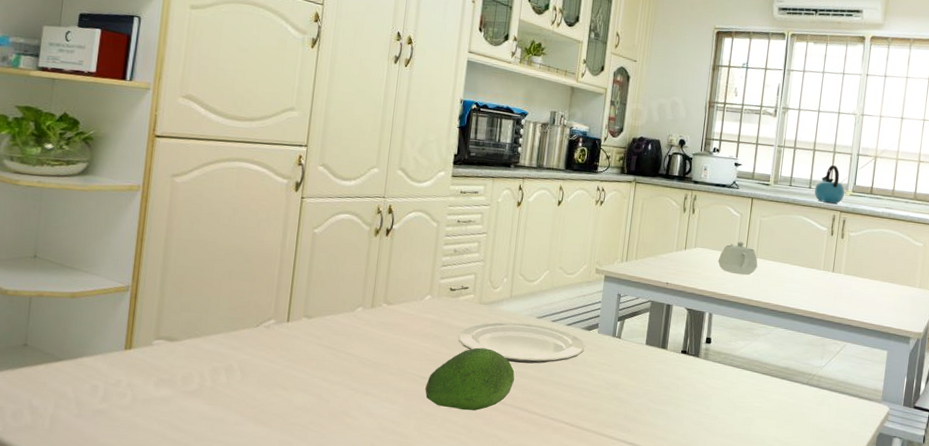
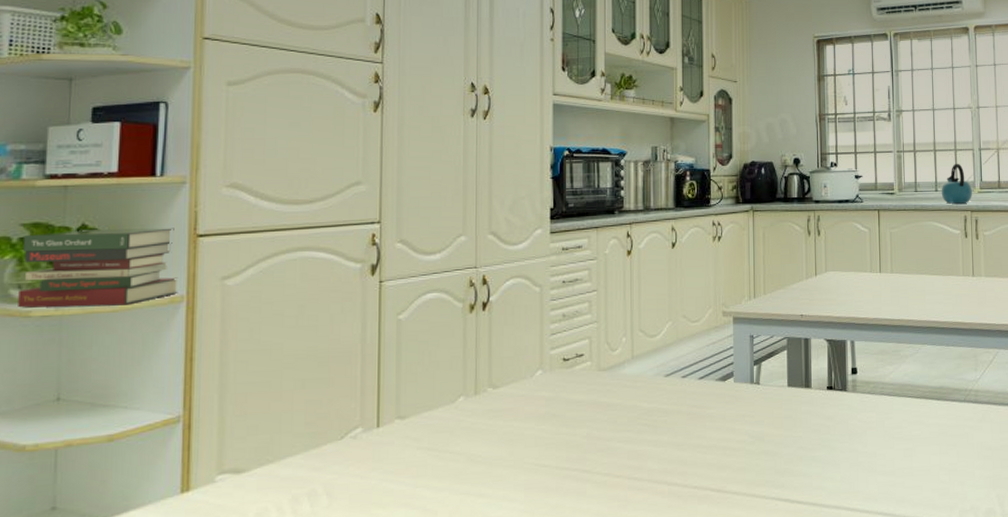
books: none [9,115,137,187] -> present [18,228,178,308]
fruit: present [425,347,515,411] -> none [548,419,649,496]
plate: present [458,322,585,364] -> none [579,383,722,431]
teapot: present [718,241,758,276] -> none [852,258,894,295]

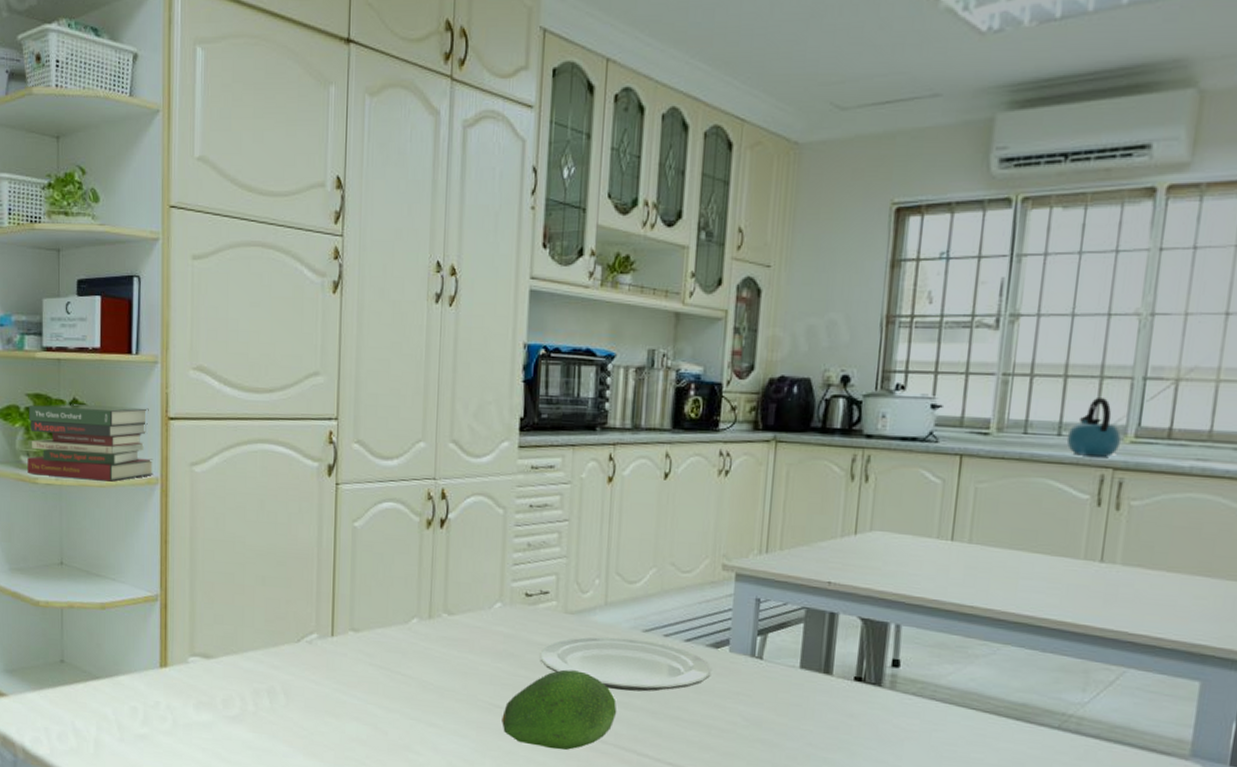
fruit: none [548,419,649,496] -> present [502,669,617,750]
plate: none [579,383,722,431] -> present [539,637,712,692]

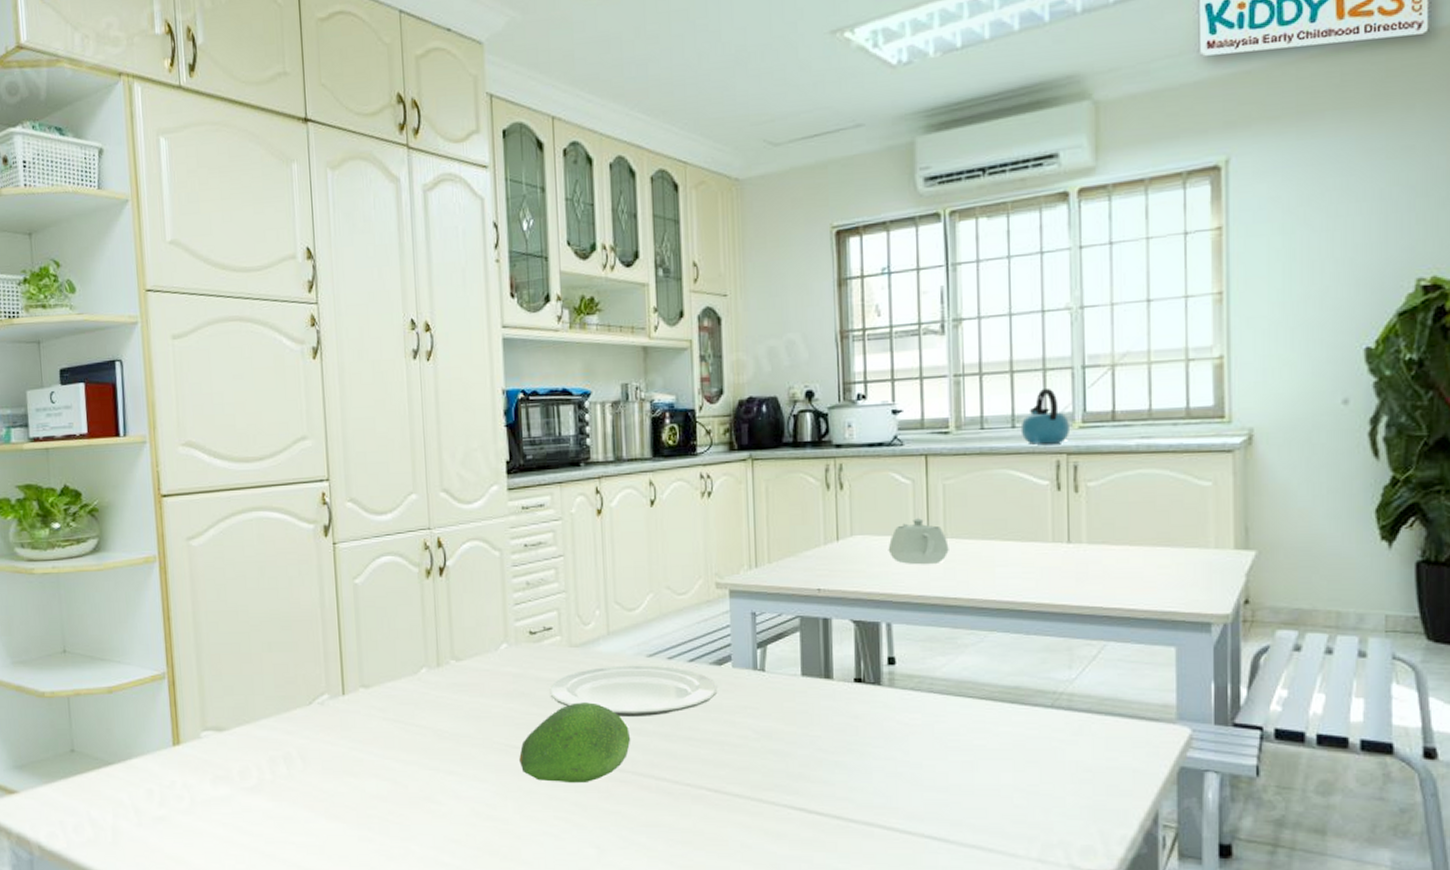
books: present [27,403,154,482] -> none [20,488,151,566]
teapot: none [907,520,973,570] -> present [888,518,949,565]

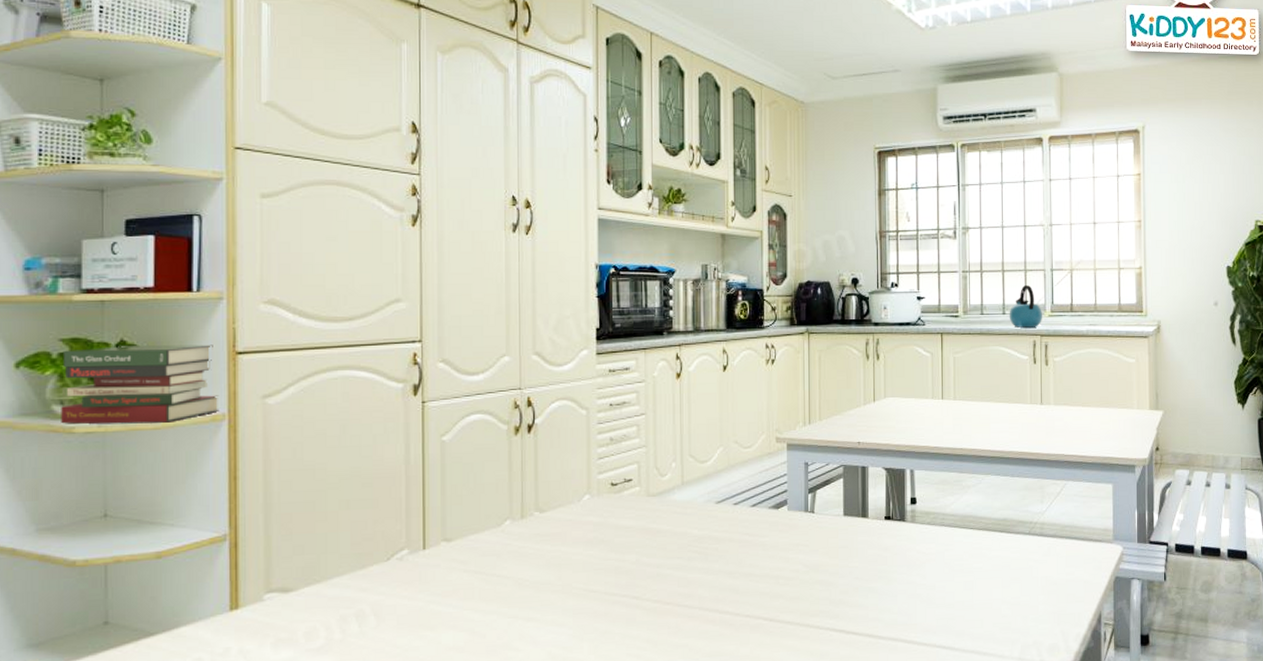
books: none [20,488,151,566] -> present [61,344,220,424]
fruit: present [519,702,631,784] -> none [596,546,699,622]
plate: present [550,665,718,716] -> none [628,510,775,558]
teapot: present [888,518,949,565] -> none [912,384,957,422]

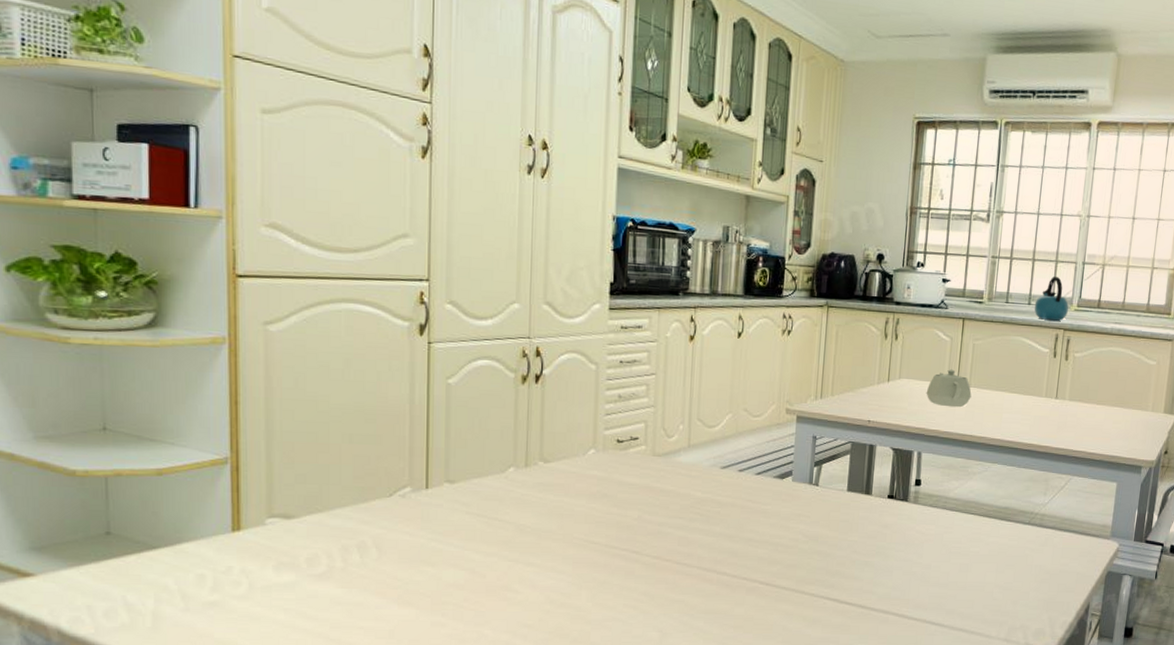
books: present [61,344,220,424] -> none [55,257,220,341]
teapot: none [912,384,957,422] -> present [926,369,972,408]

